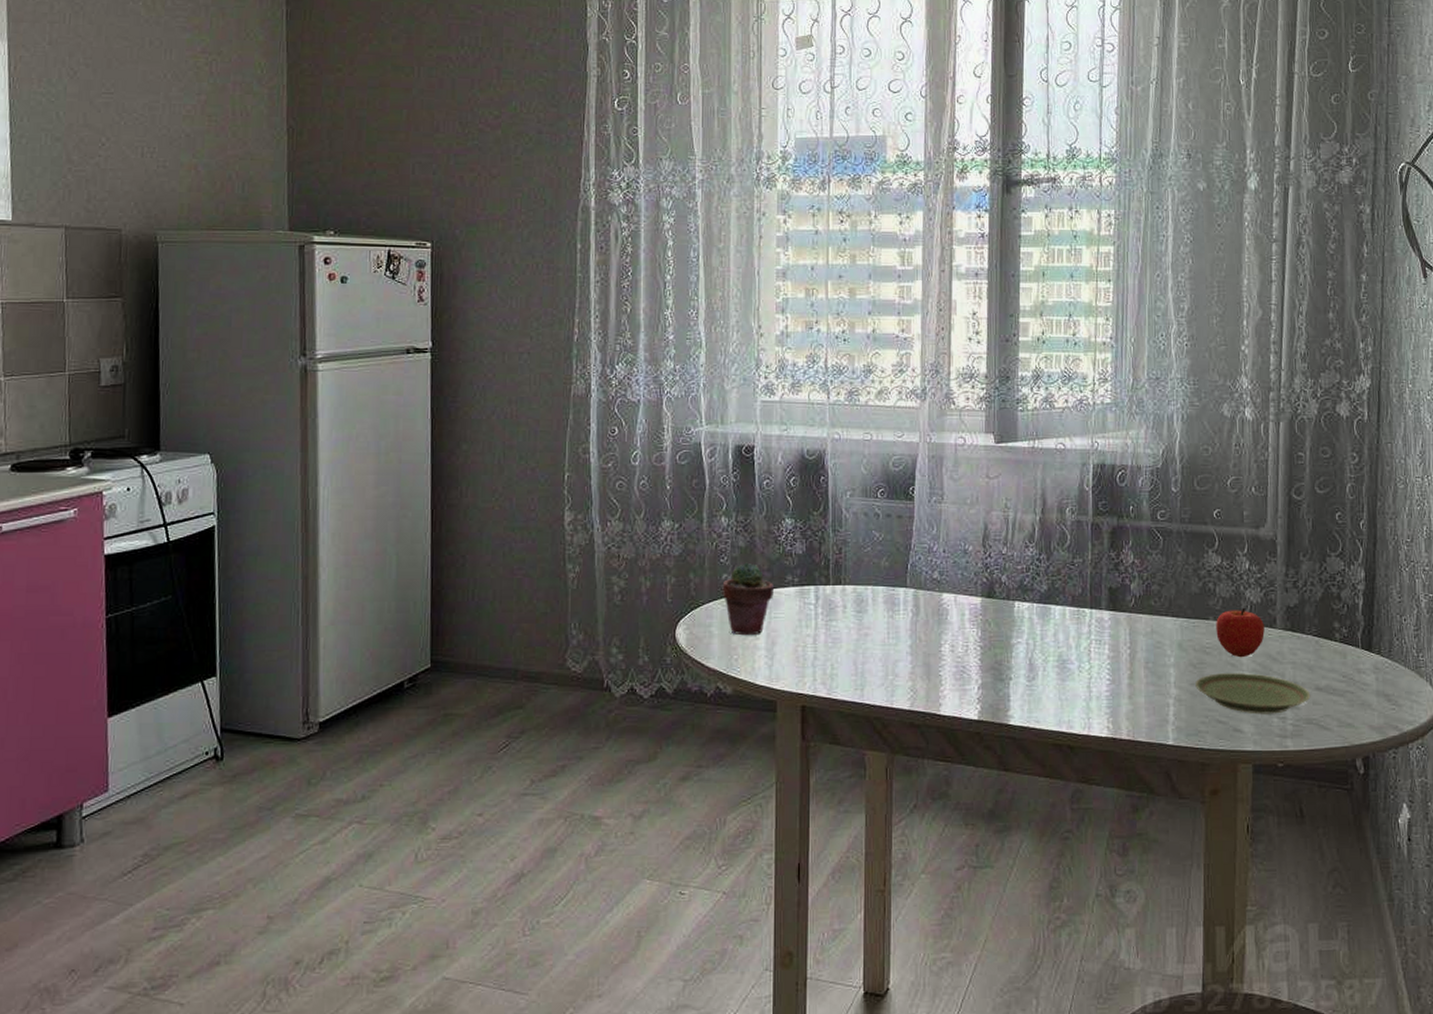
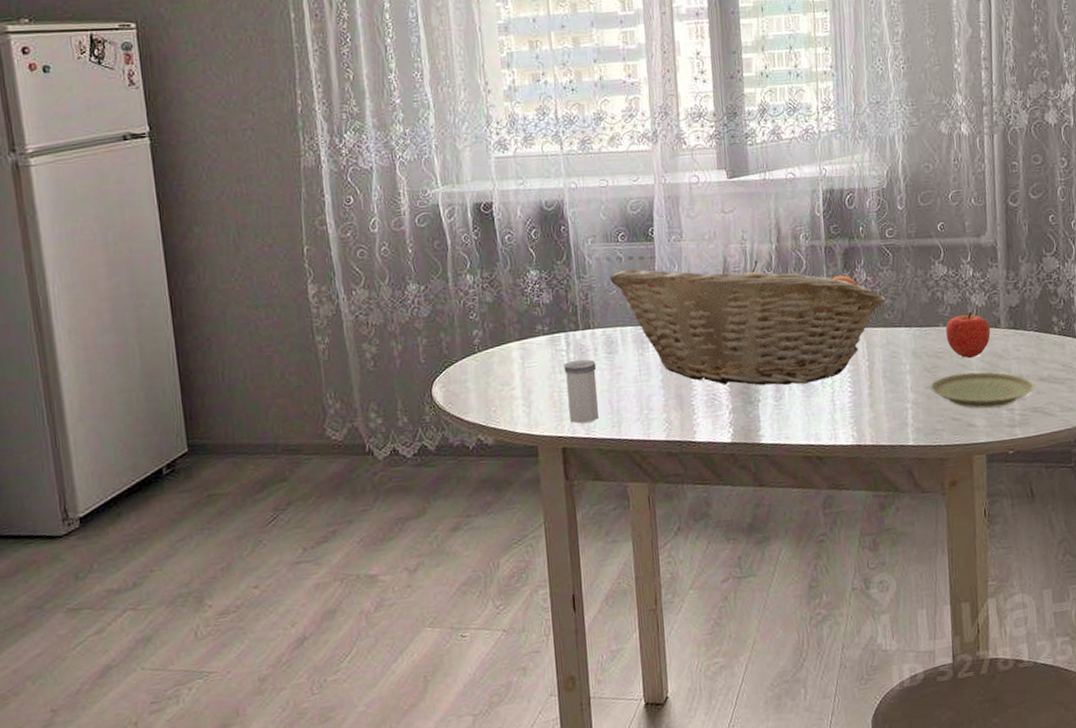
potted succulent: present [722,562,775,636] -> none [473,316,526,388]
salt shaker: none [811,615,844,682] -> present [564,359,599,424]
fruit basket: none [866,526,1153,666] -> present [610,260,886,386]

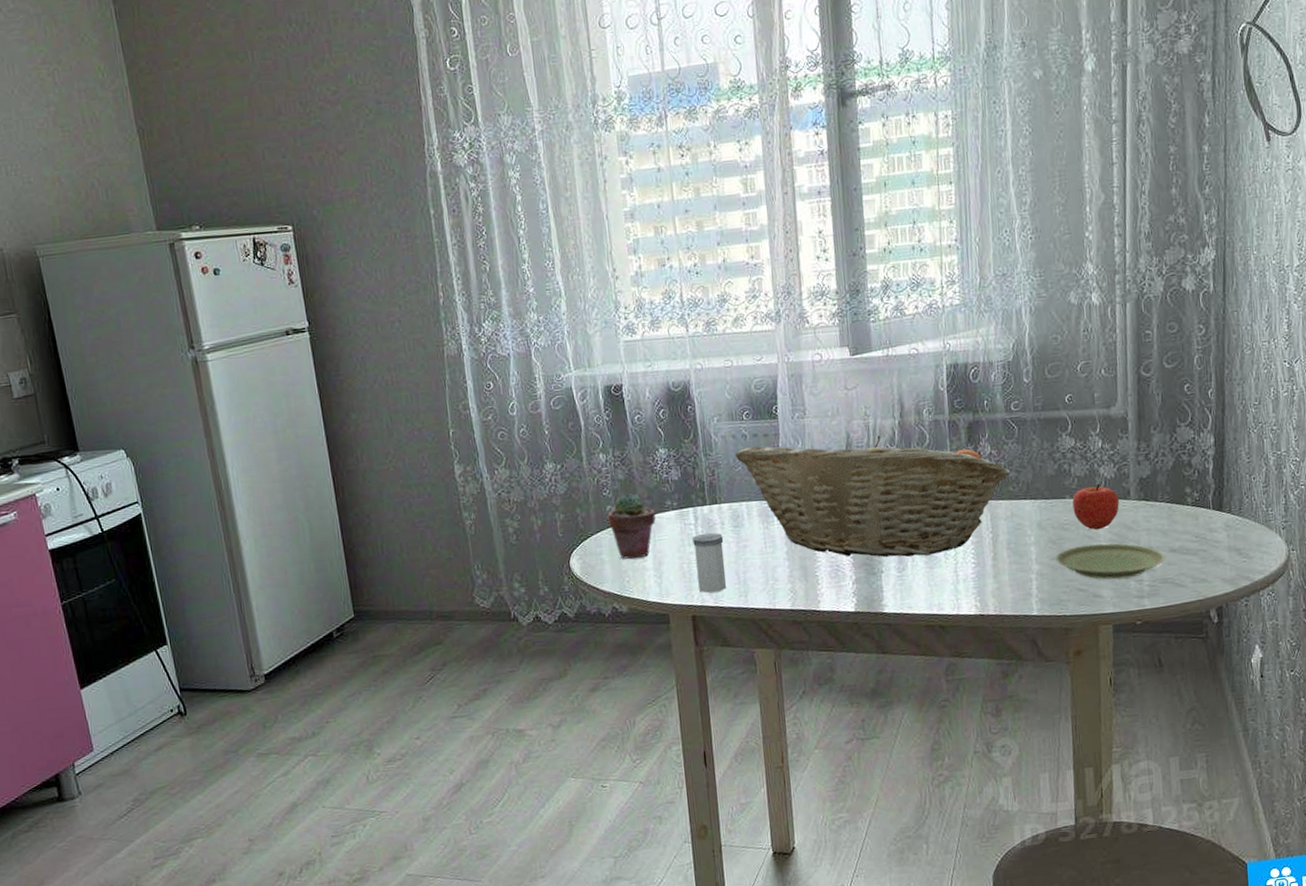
potted succulent: none [473,316,526,388] -> present [607,493,656,560]

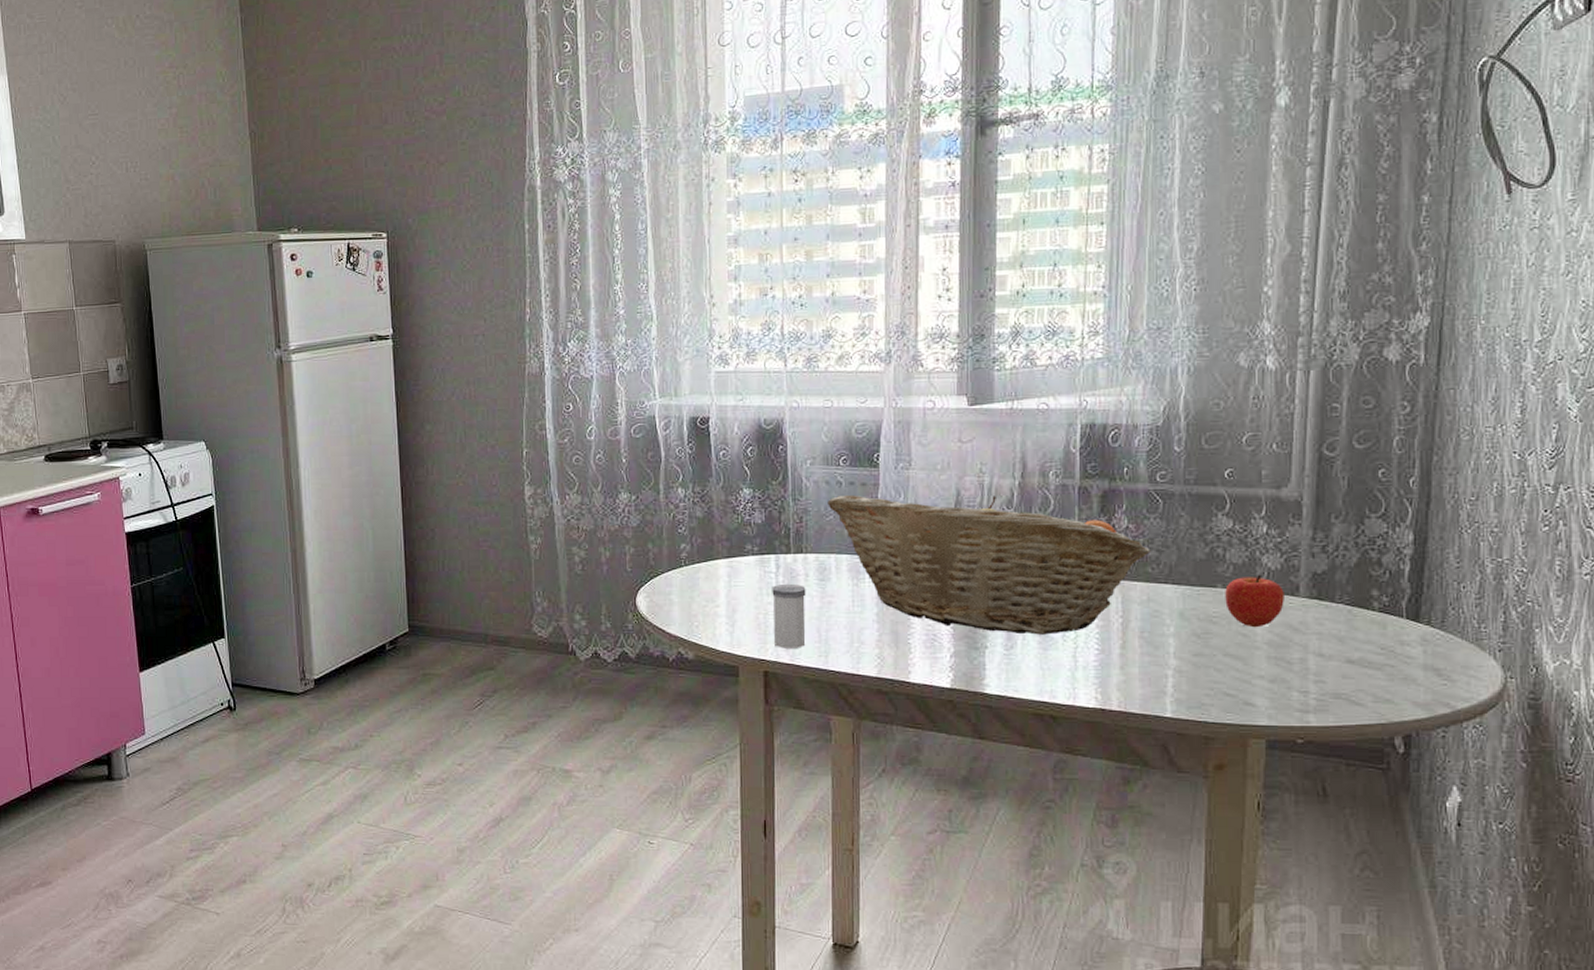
potted succulent: present [607,493,656,560] -> none [681,532,734,603]
plate: present [1055,543,1166,580] -> none [1199,644,1340,688]

